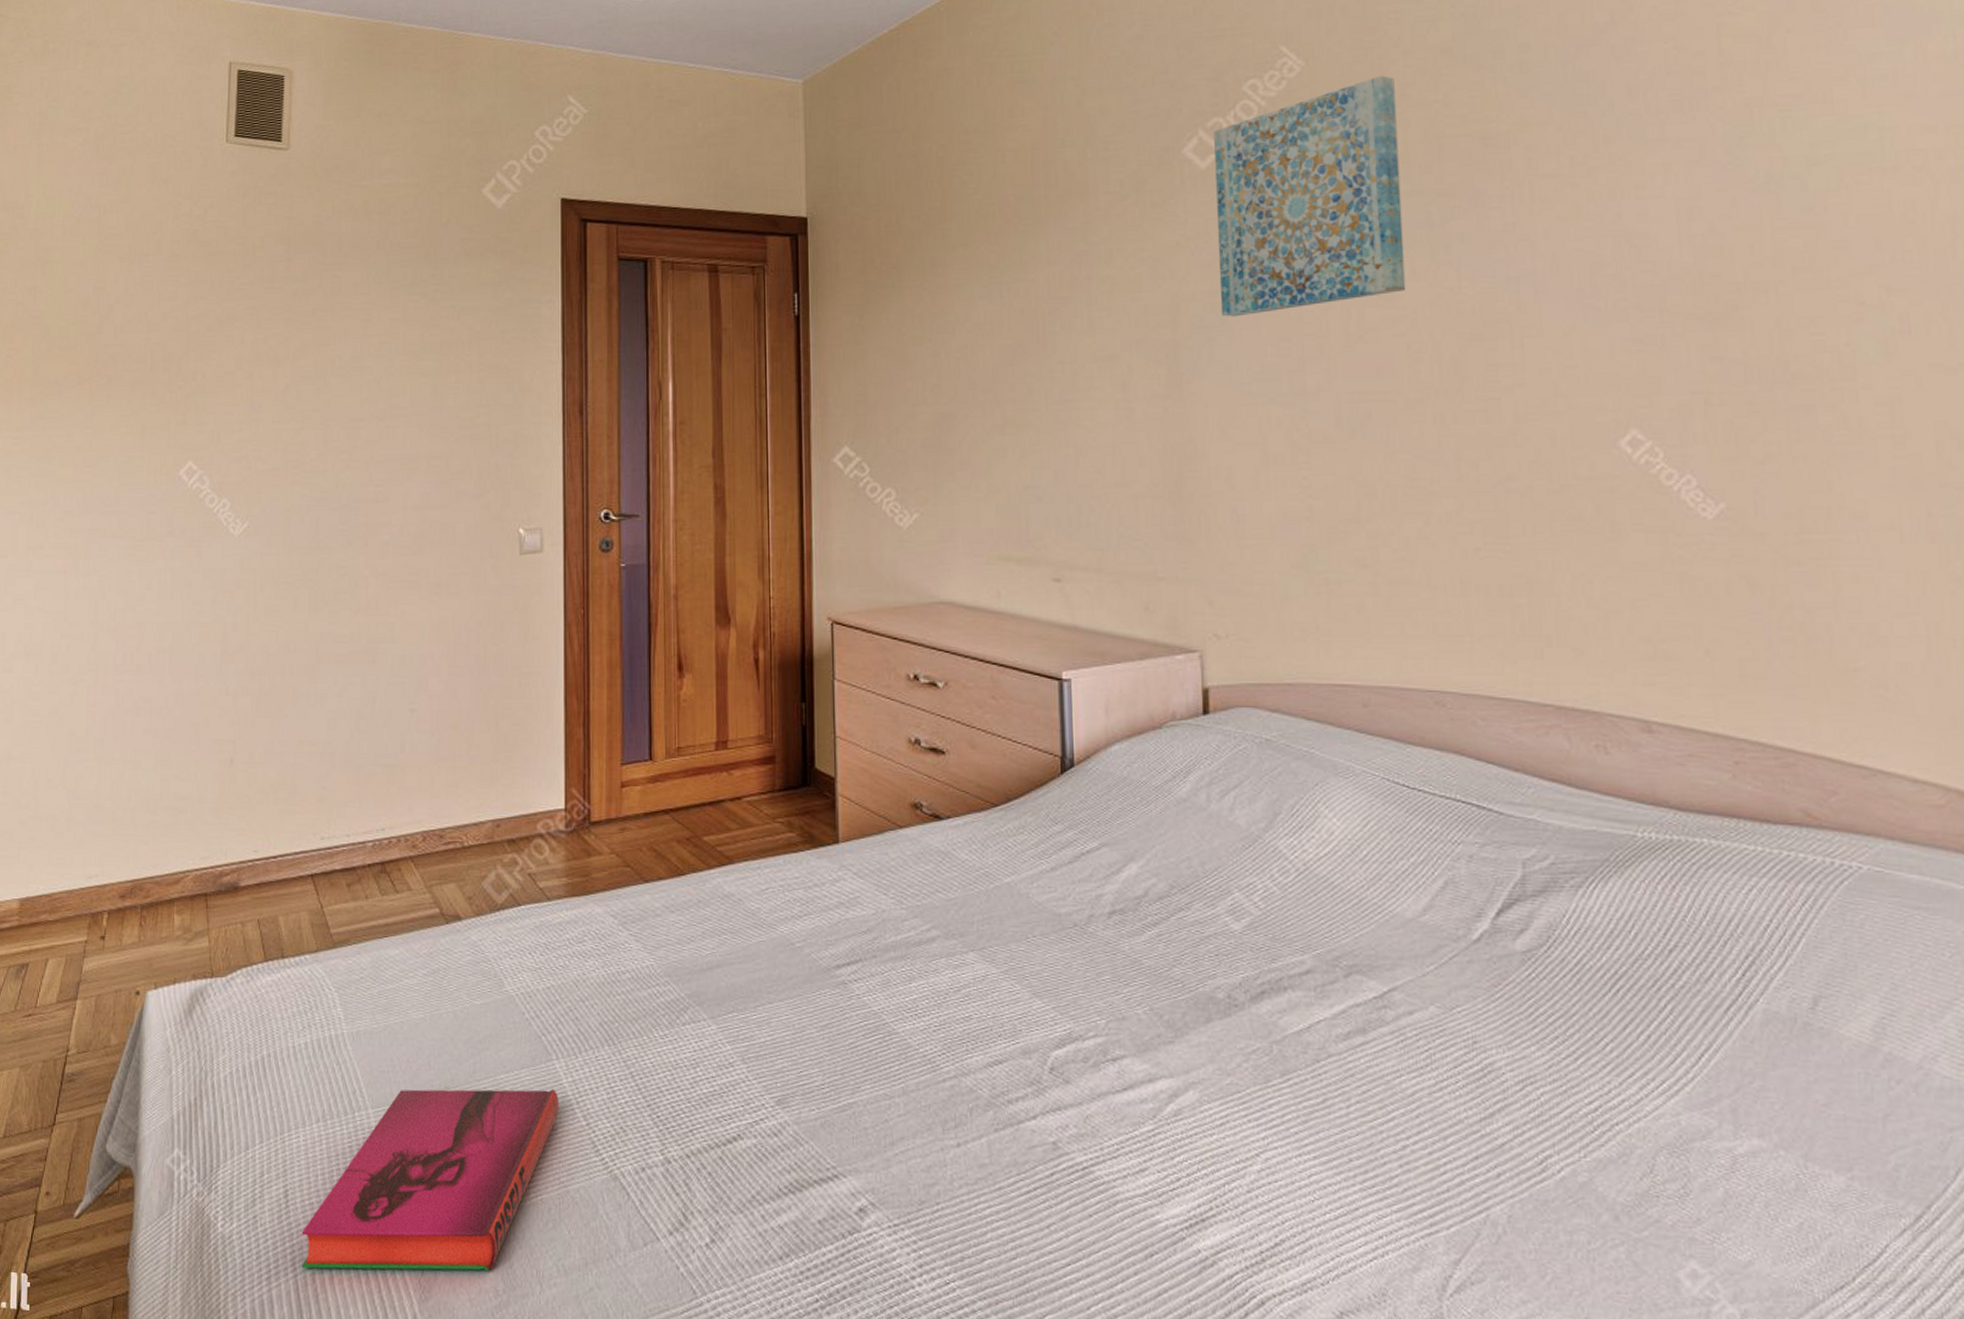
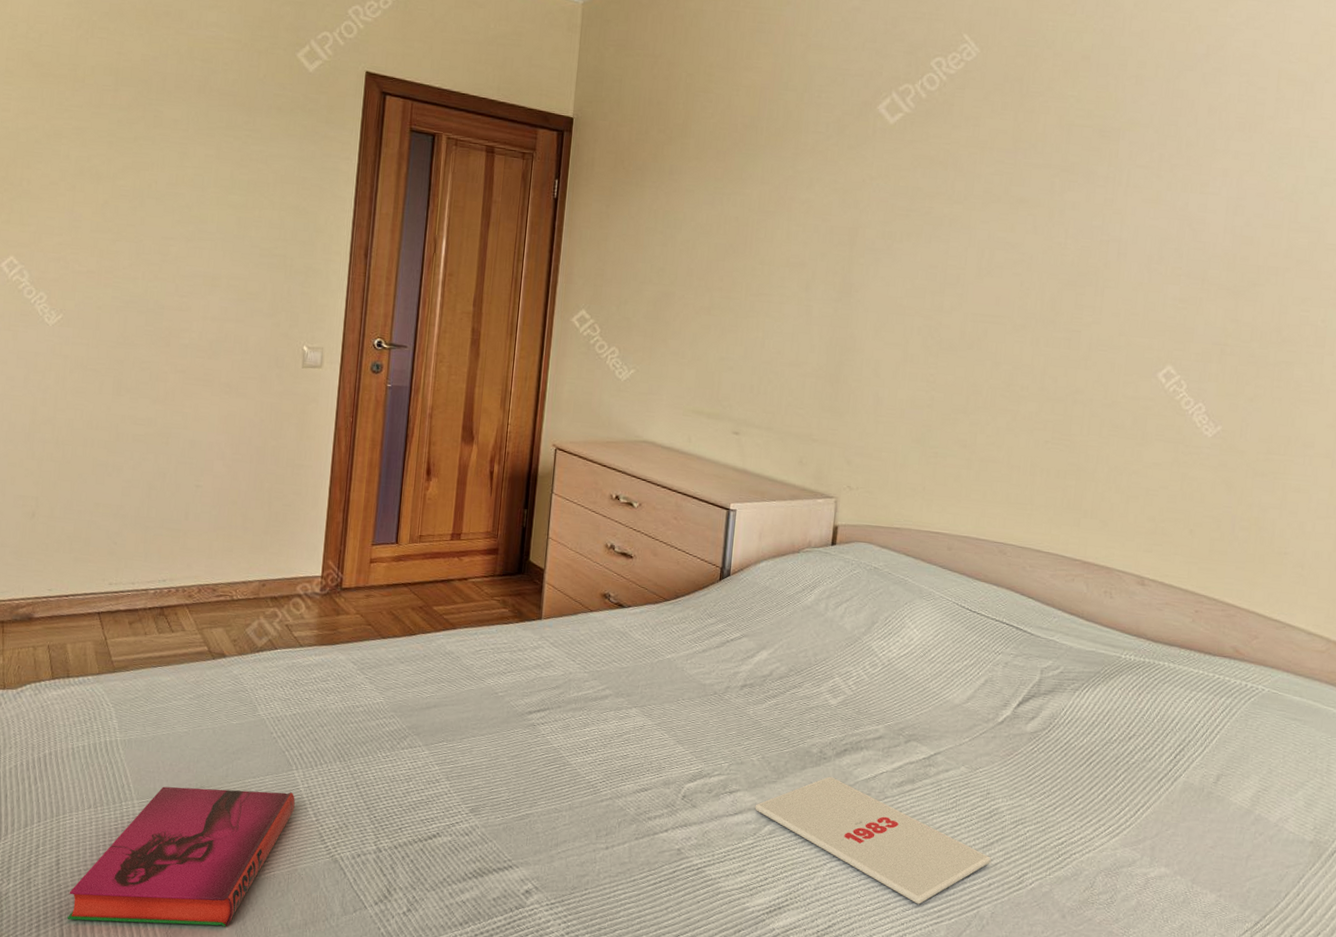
magazine: none [1149,1030,1495,1208] -> present [755,776,991,904]
wall art: present [1214,75,1406,317] -> none [888,69,1044,245]

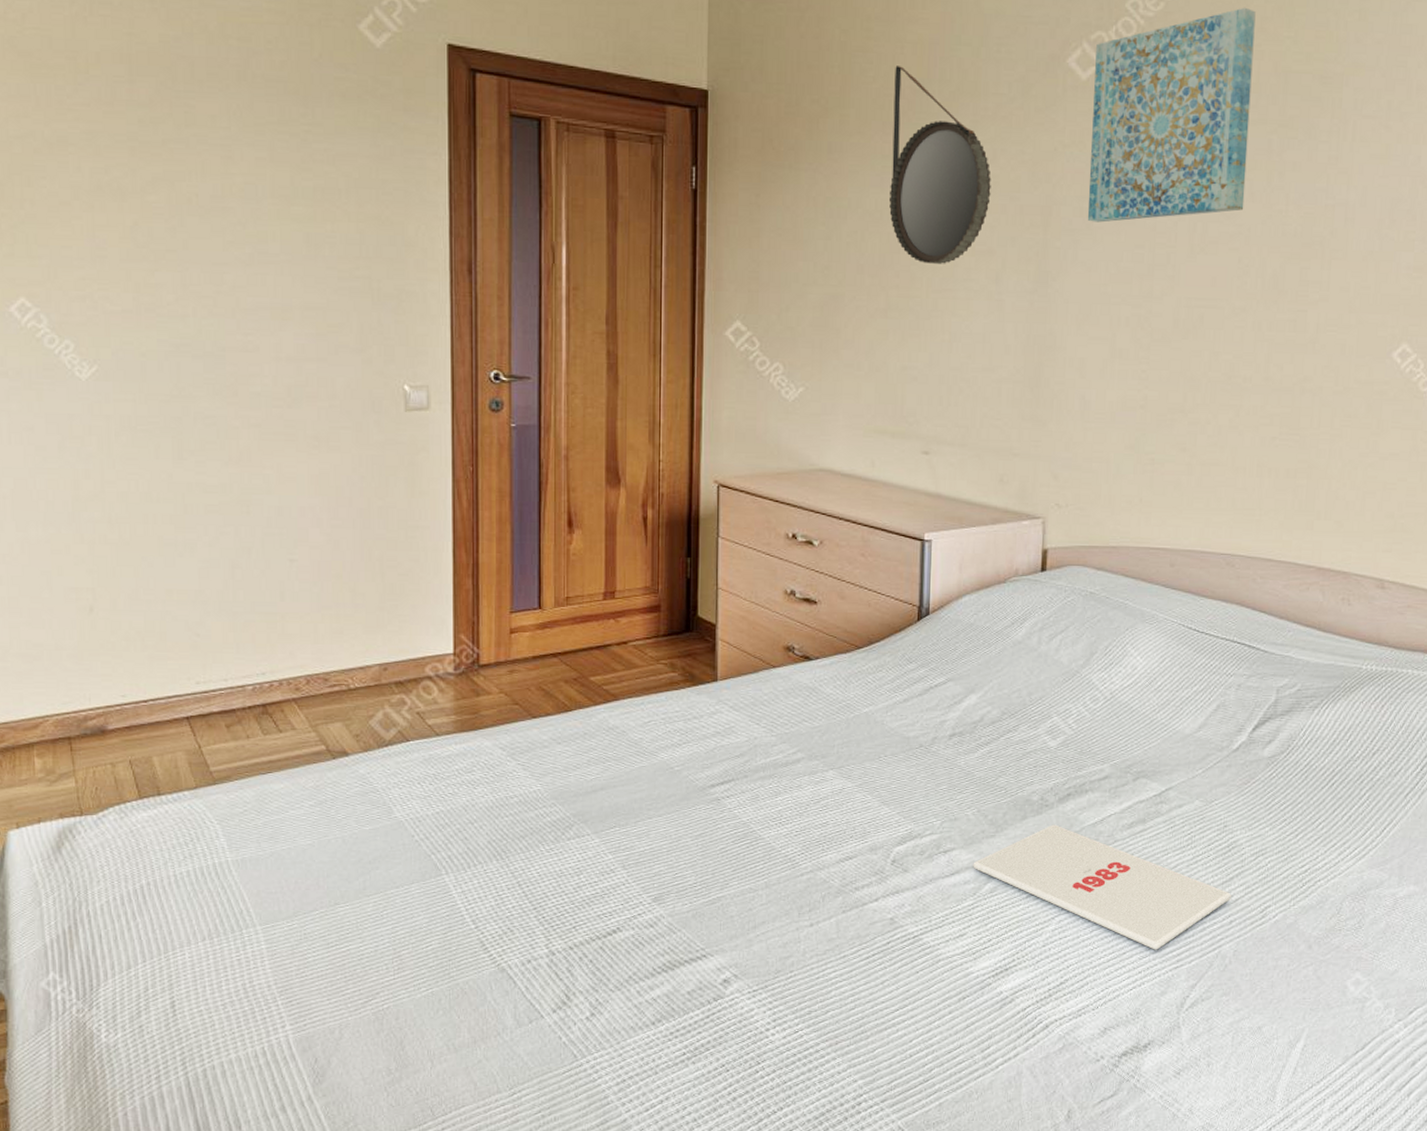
hardback book: present [67,786,295,928] -> none [191,899,448,1066]
home mirror: none [718,105,807,272] -> present [889,66,991,264]
wall art: none [888,69,1044,245] -> present [1087,7,1256,223]

